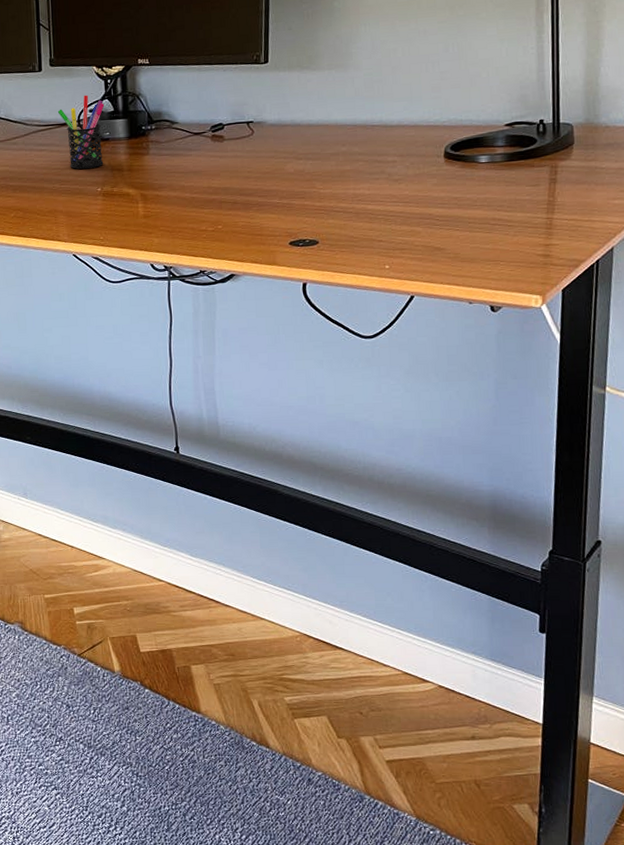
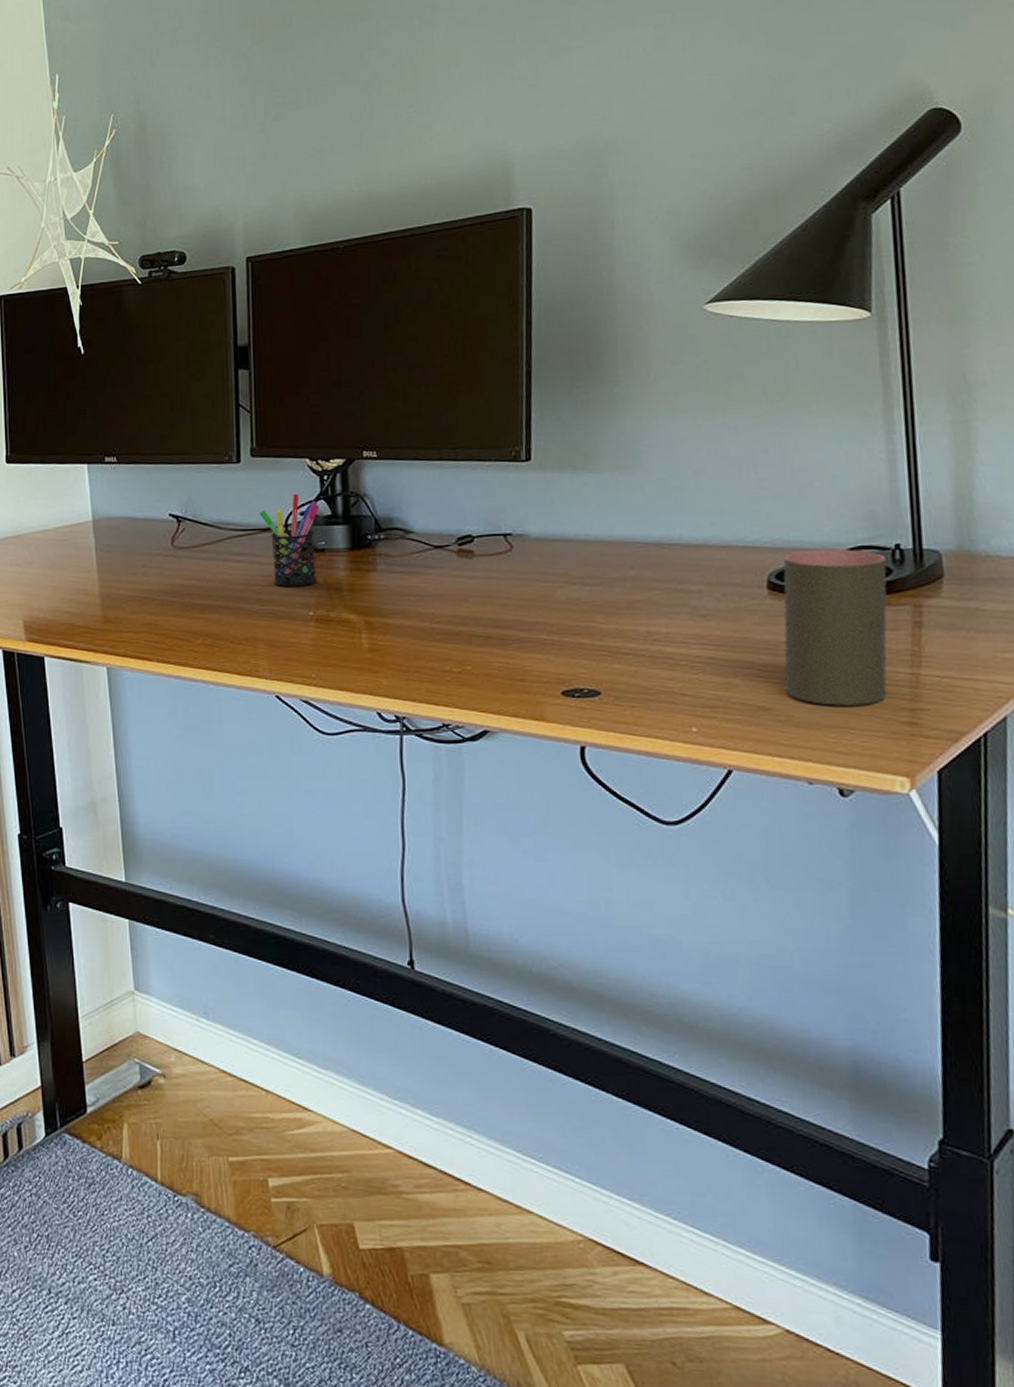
cup: none [454,125,533,245] -> present [783,549,887,706]

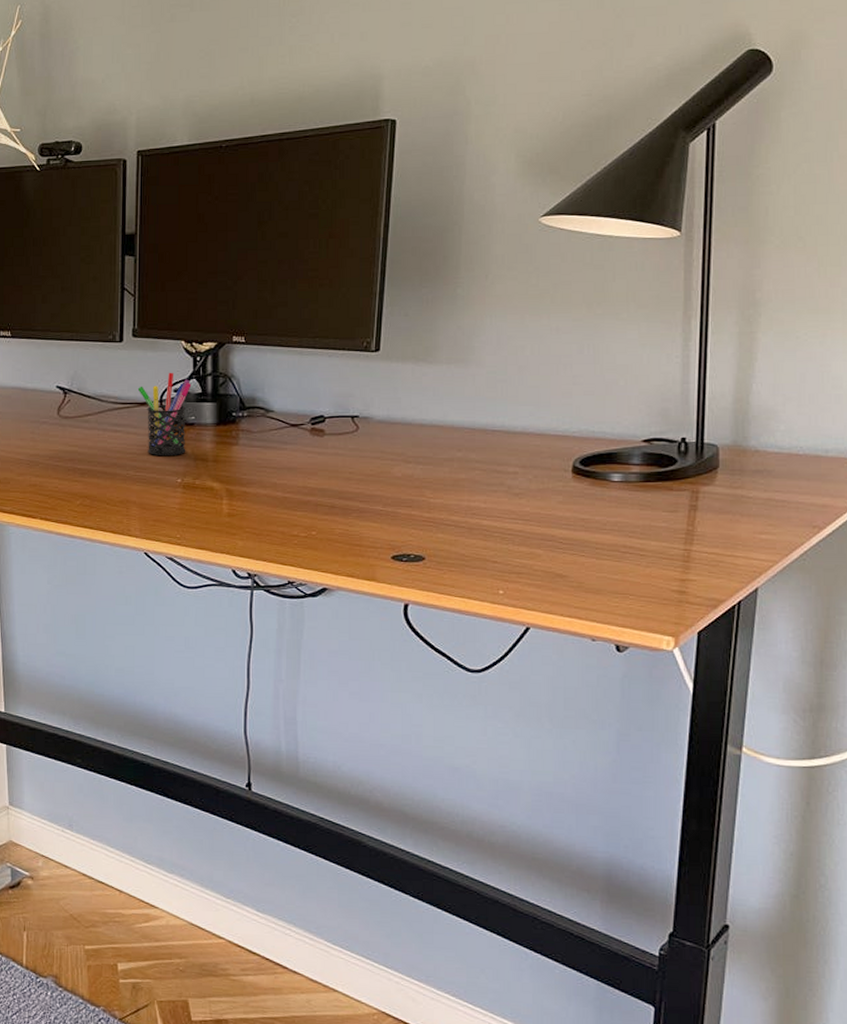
cup: present [783,549,887,706] -> none [579,441,673,575]

